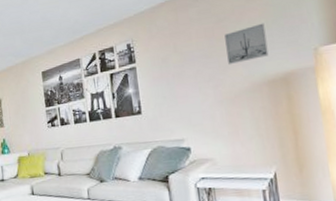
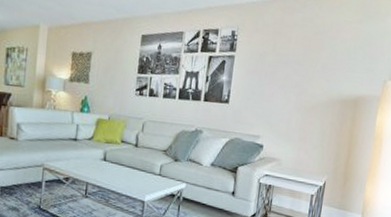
wall art: present [224,23,269,66] -> none [315,45,353,78]

